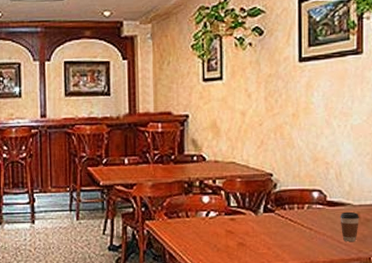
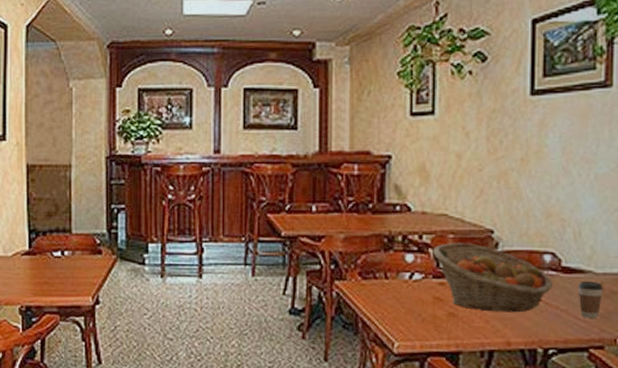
fruit basket: none [224,185,320,241] -> present [433,243,553,313]

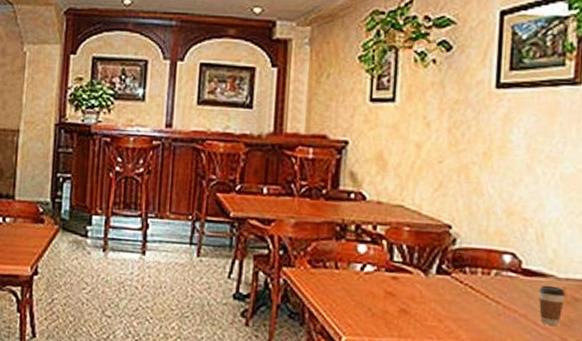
fruit basket: present [433,243,553,313] -> none [386,235,512,314]

